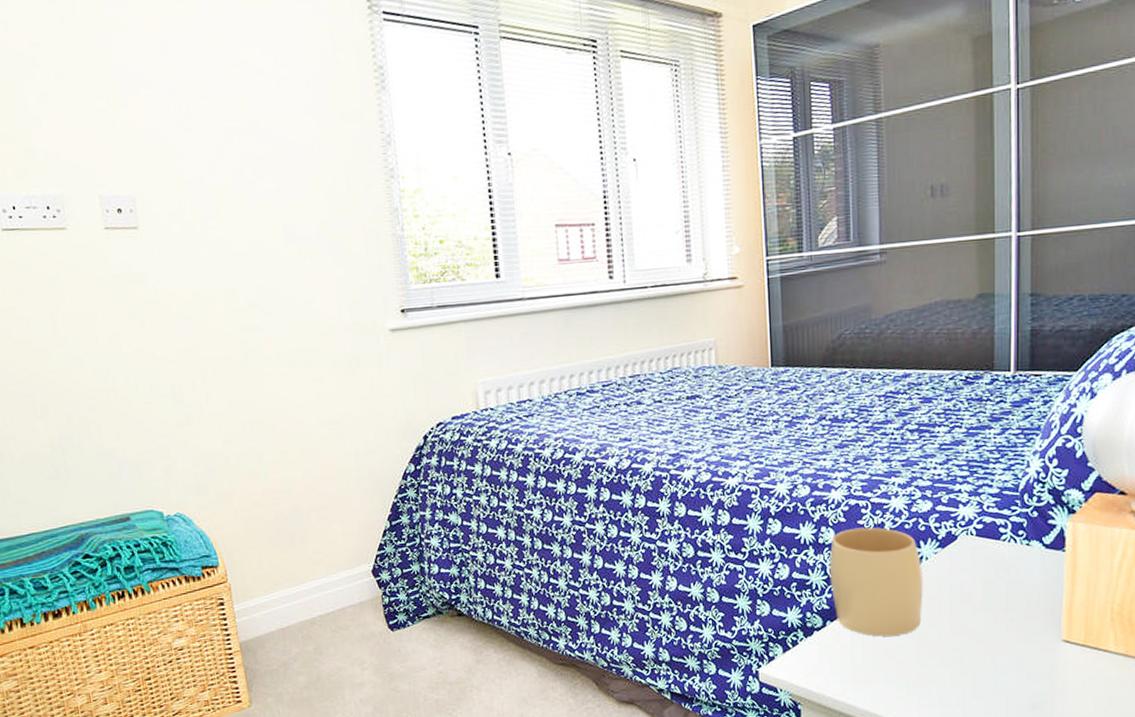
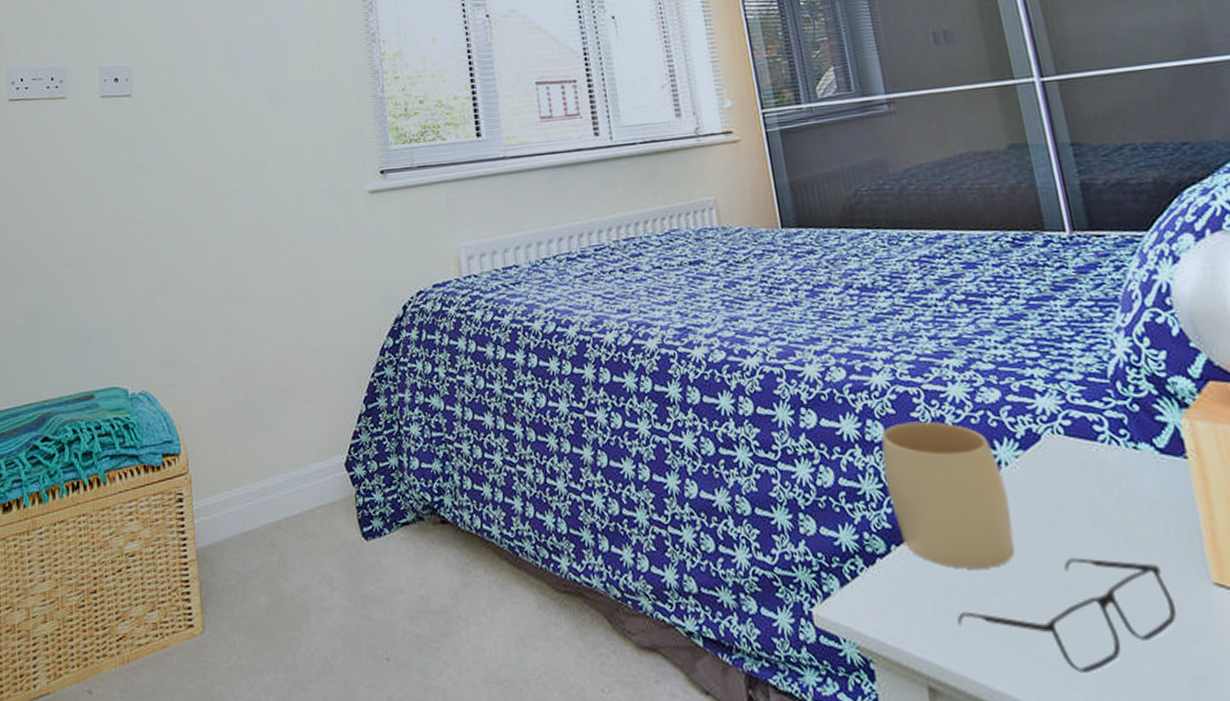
eyeglasses: none [868,625,1031,705] -> present [956,557,1177,673]

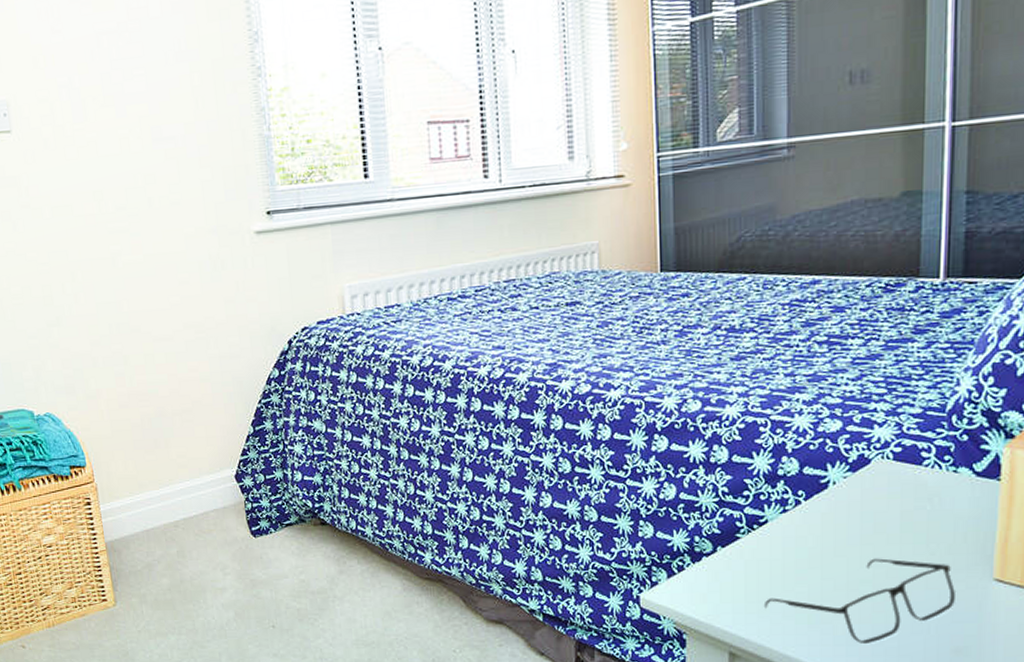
mug: present [881,421,1015,569] -> none [721,446,829,566]

